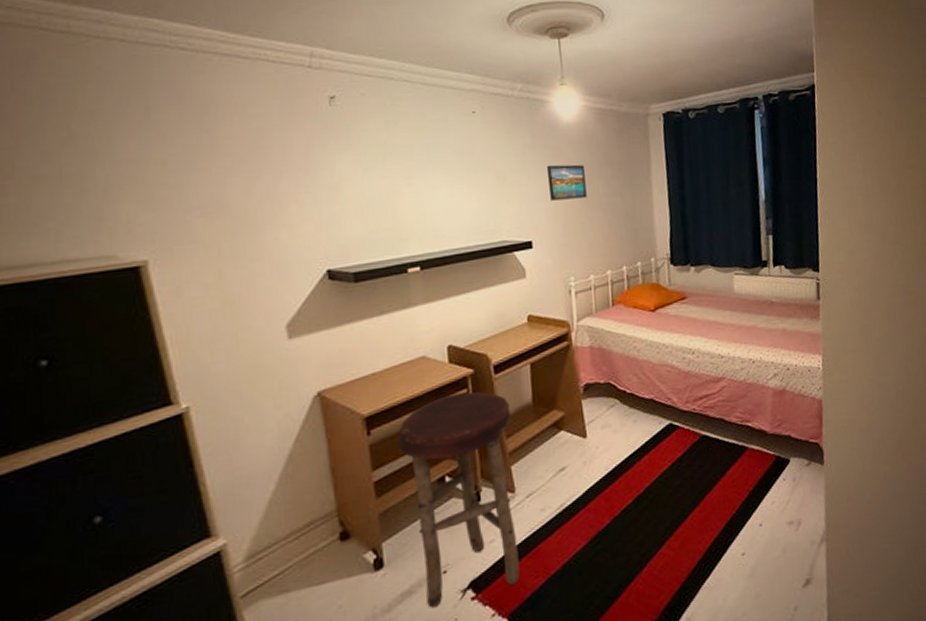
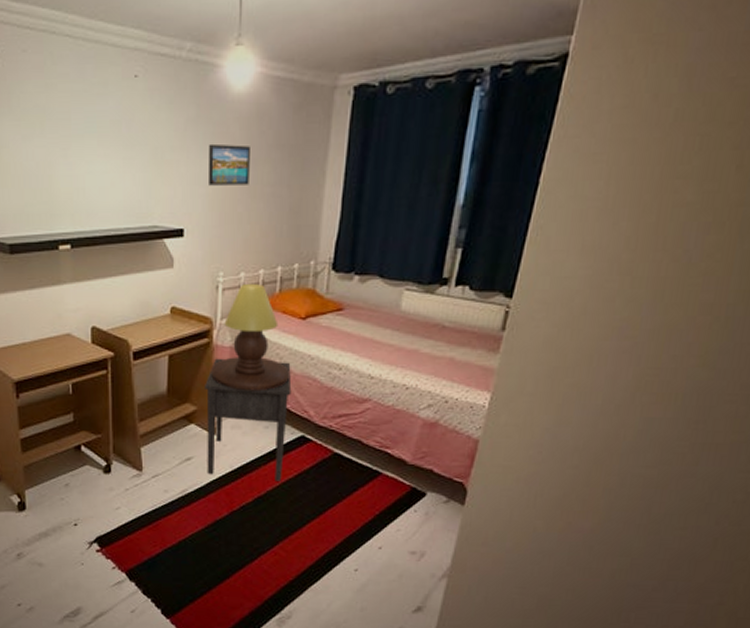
stool: present [397,391,520,608] -> none [42,373,146,550]
nightstand: none [569,353,658,481] -> present [205,358,292,481]
table lamp: none [573,283,649,388] -> present [211,283,289,391]

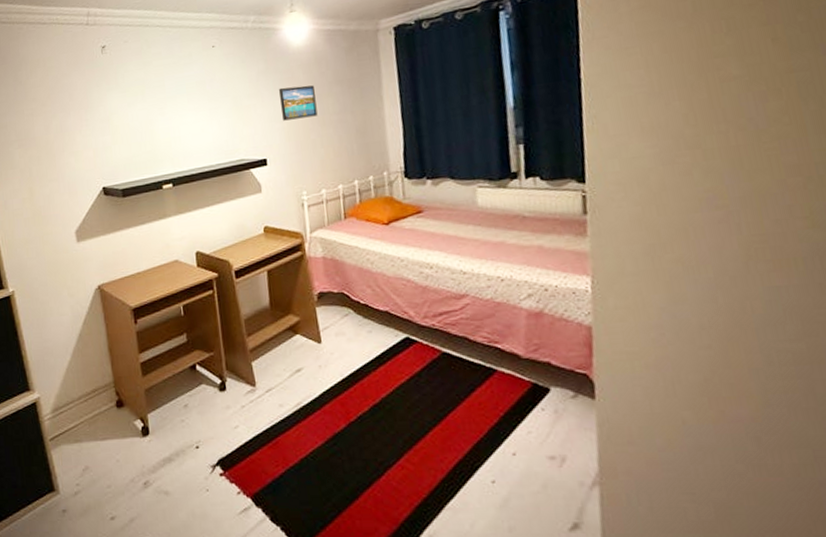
nightstand: present [205,358,292,481] -> none [304,266,395,387]
table lamp: present [211,283,289,391] -> none [307,197,384,298]

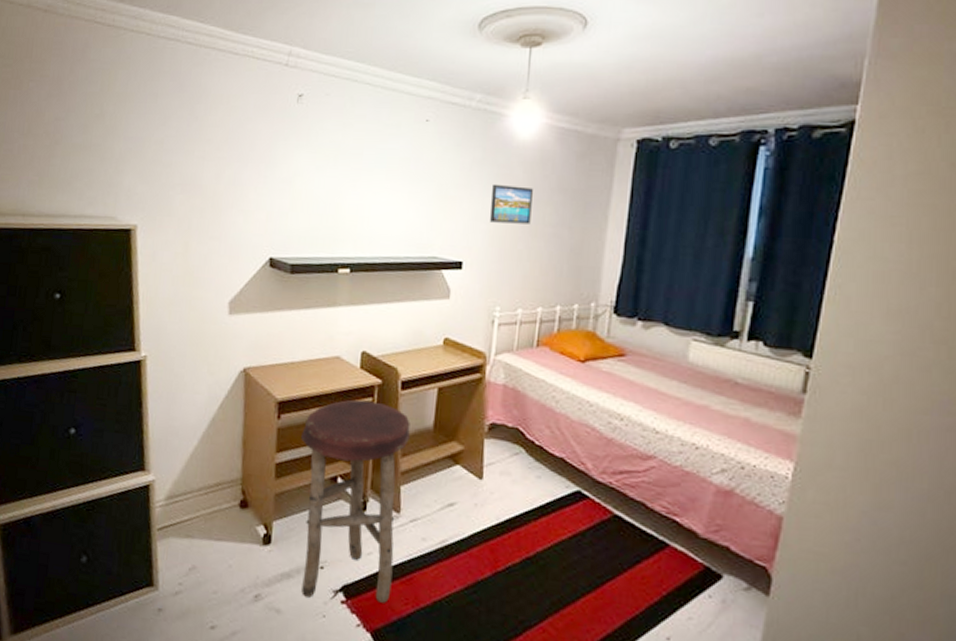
stool: none [158,293,262,476] -> present [301,399,411,603]

